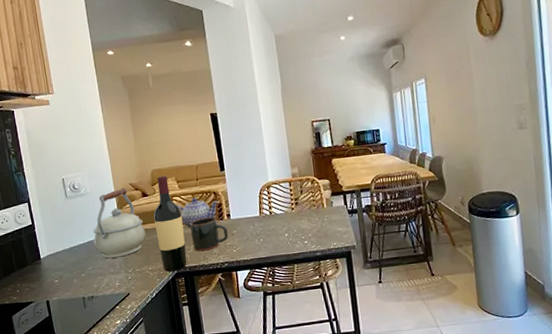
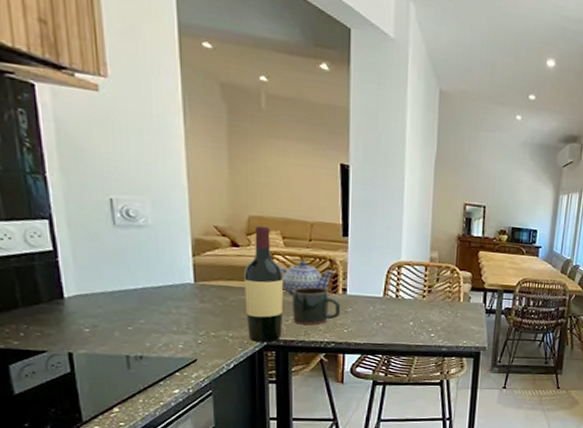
kettle: present [93,188,146,259] -> none [151,230,231,315]

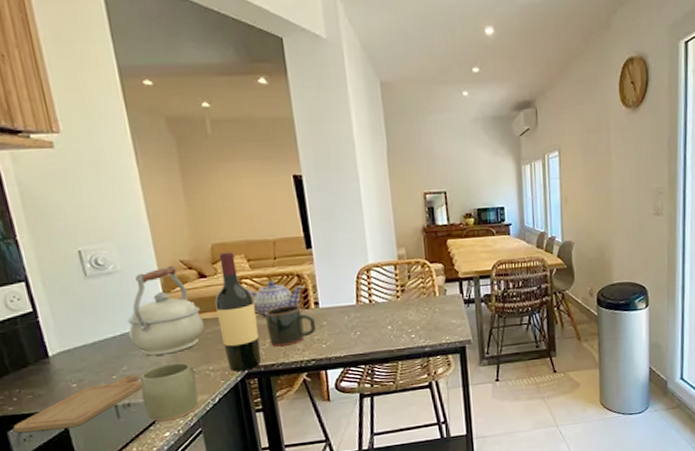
chopping board: none [16,328,158,371] -> present [13,374,143,434]
kettle: none [151,230,231,315] -> present [127,266,205,356]
mug: none [155,324,215,379] -> present [140,362,199,422]

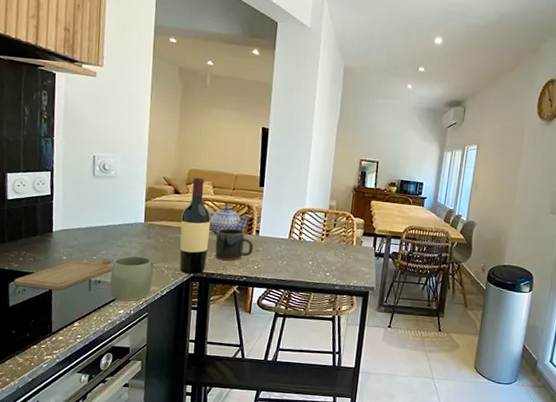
kettle: present [127,266,205,356] -> none [112,180,170,249]

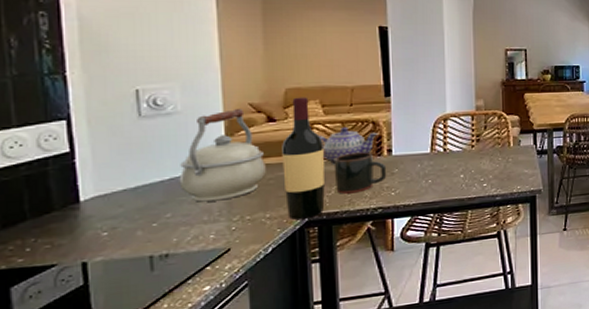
chopping board: present [14,258,113,291] -> none [19,222,186,289]
mug: present [110,255,155,301] -> none [183,209,250,275]
kettle: none [112,180,170,249] -> present [179,109,267,202]

